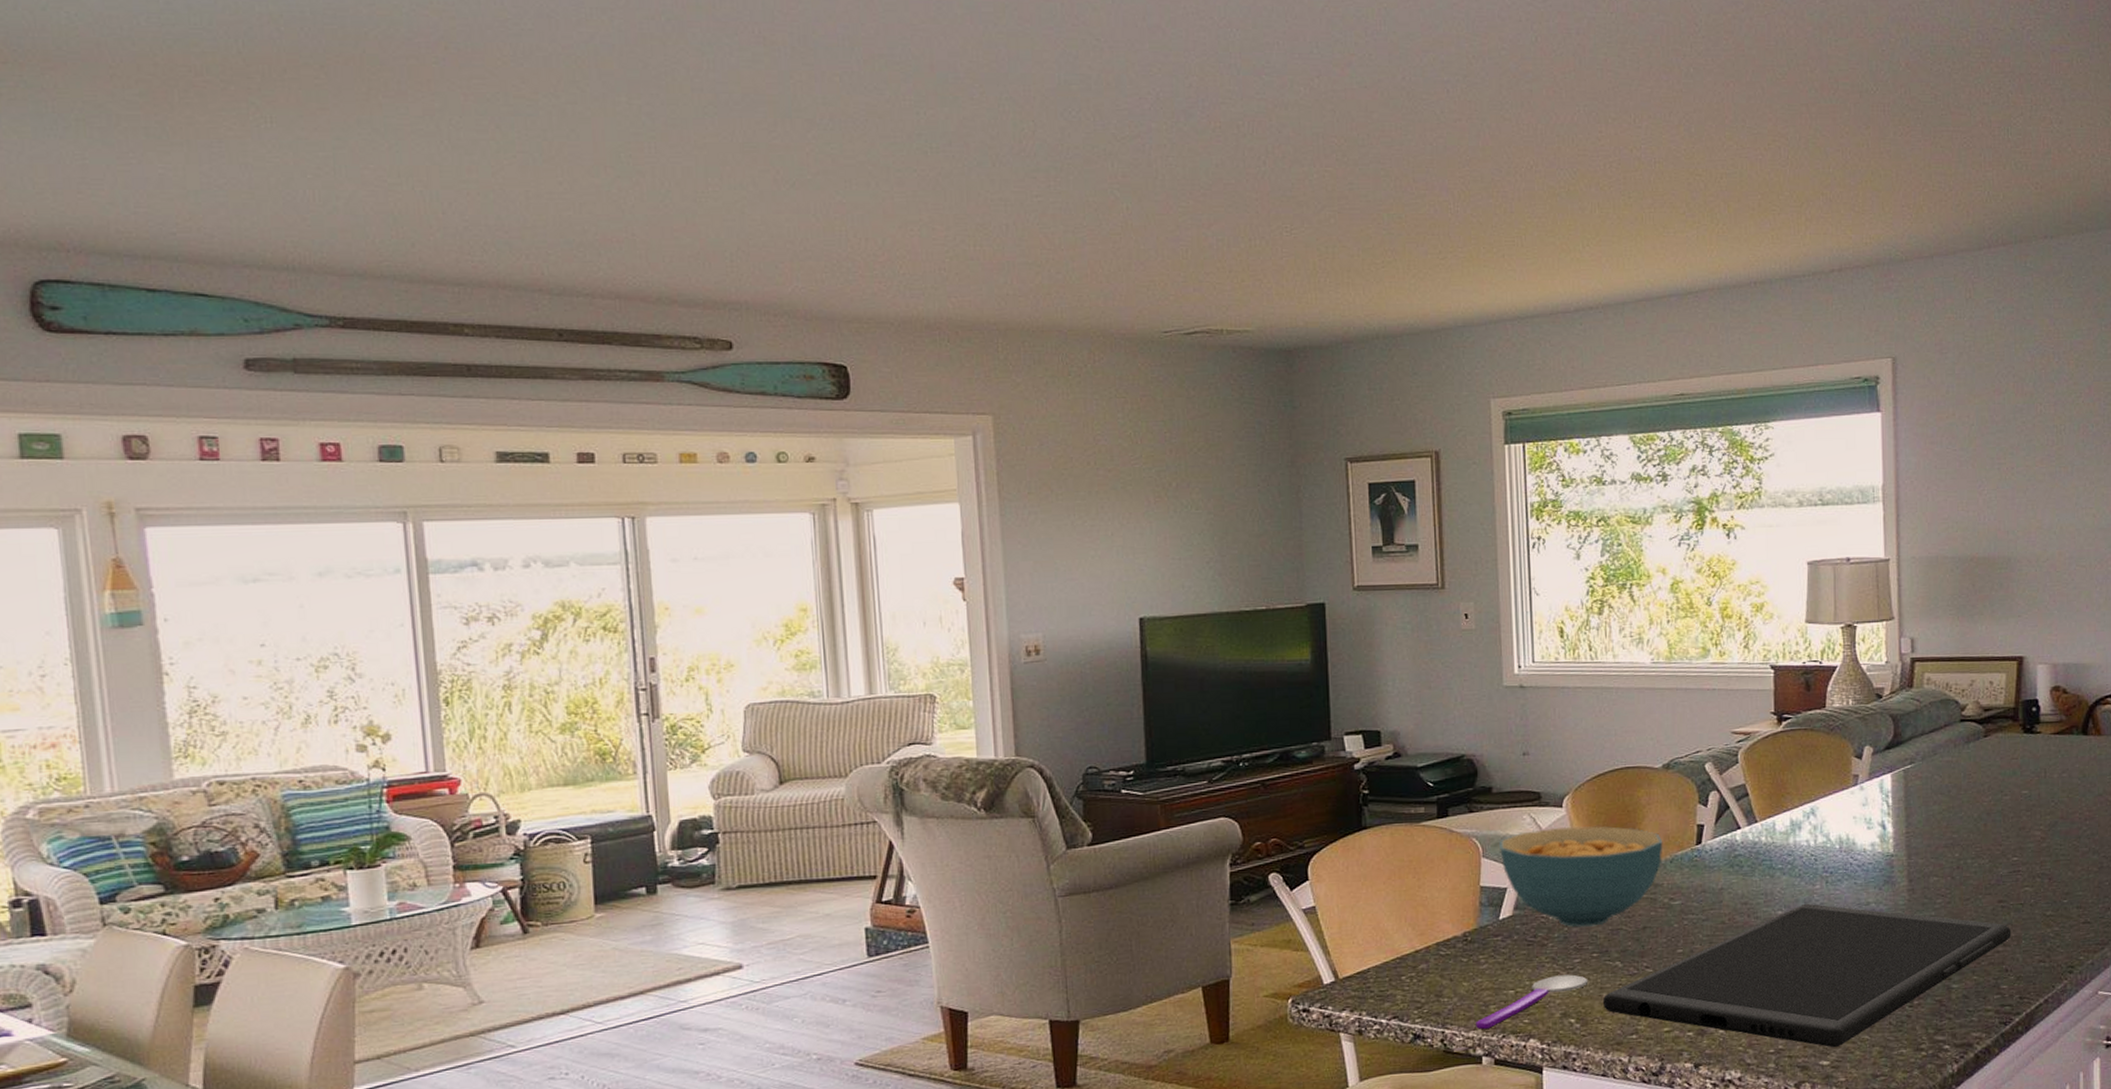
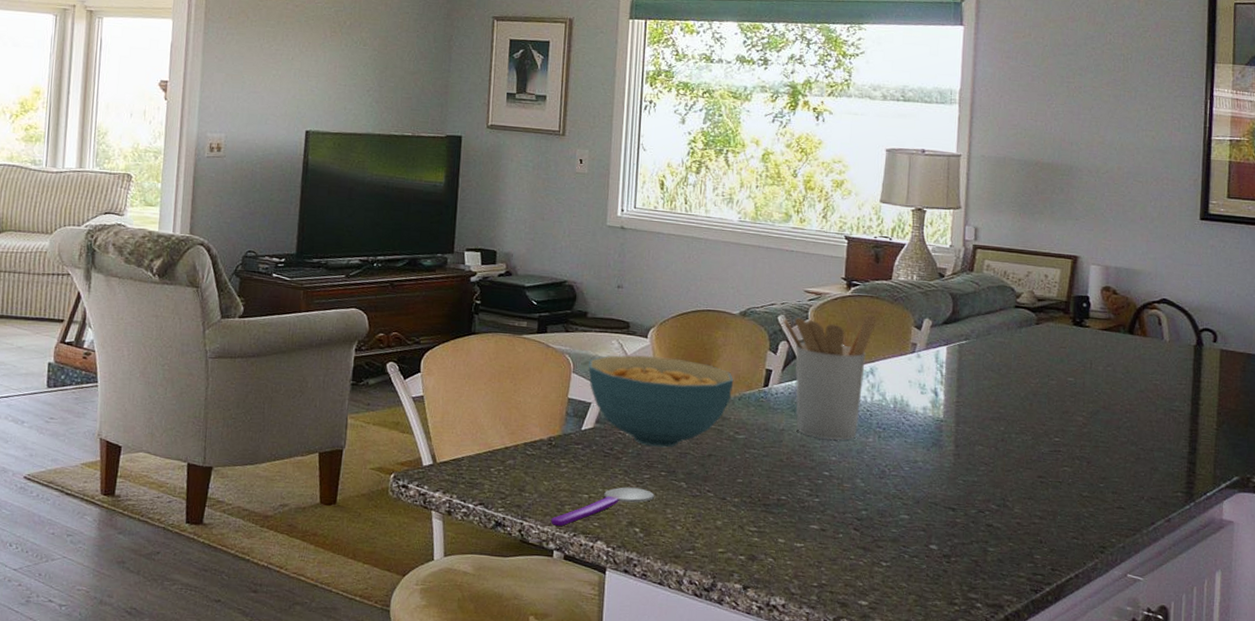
cutting board: present [1603,903,2012,1048] -> none [666,453,1048,590]
utensil holder: none [1711,748,1813,894] -> present [783,313,876,441]

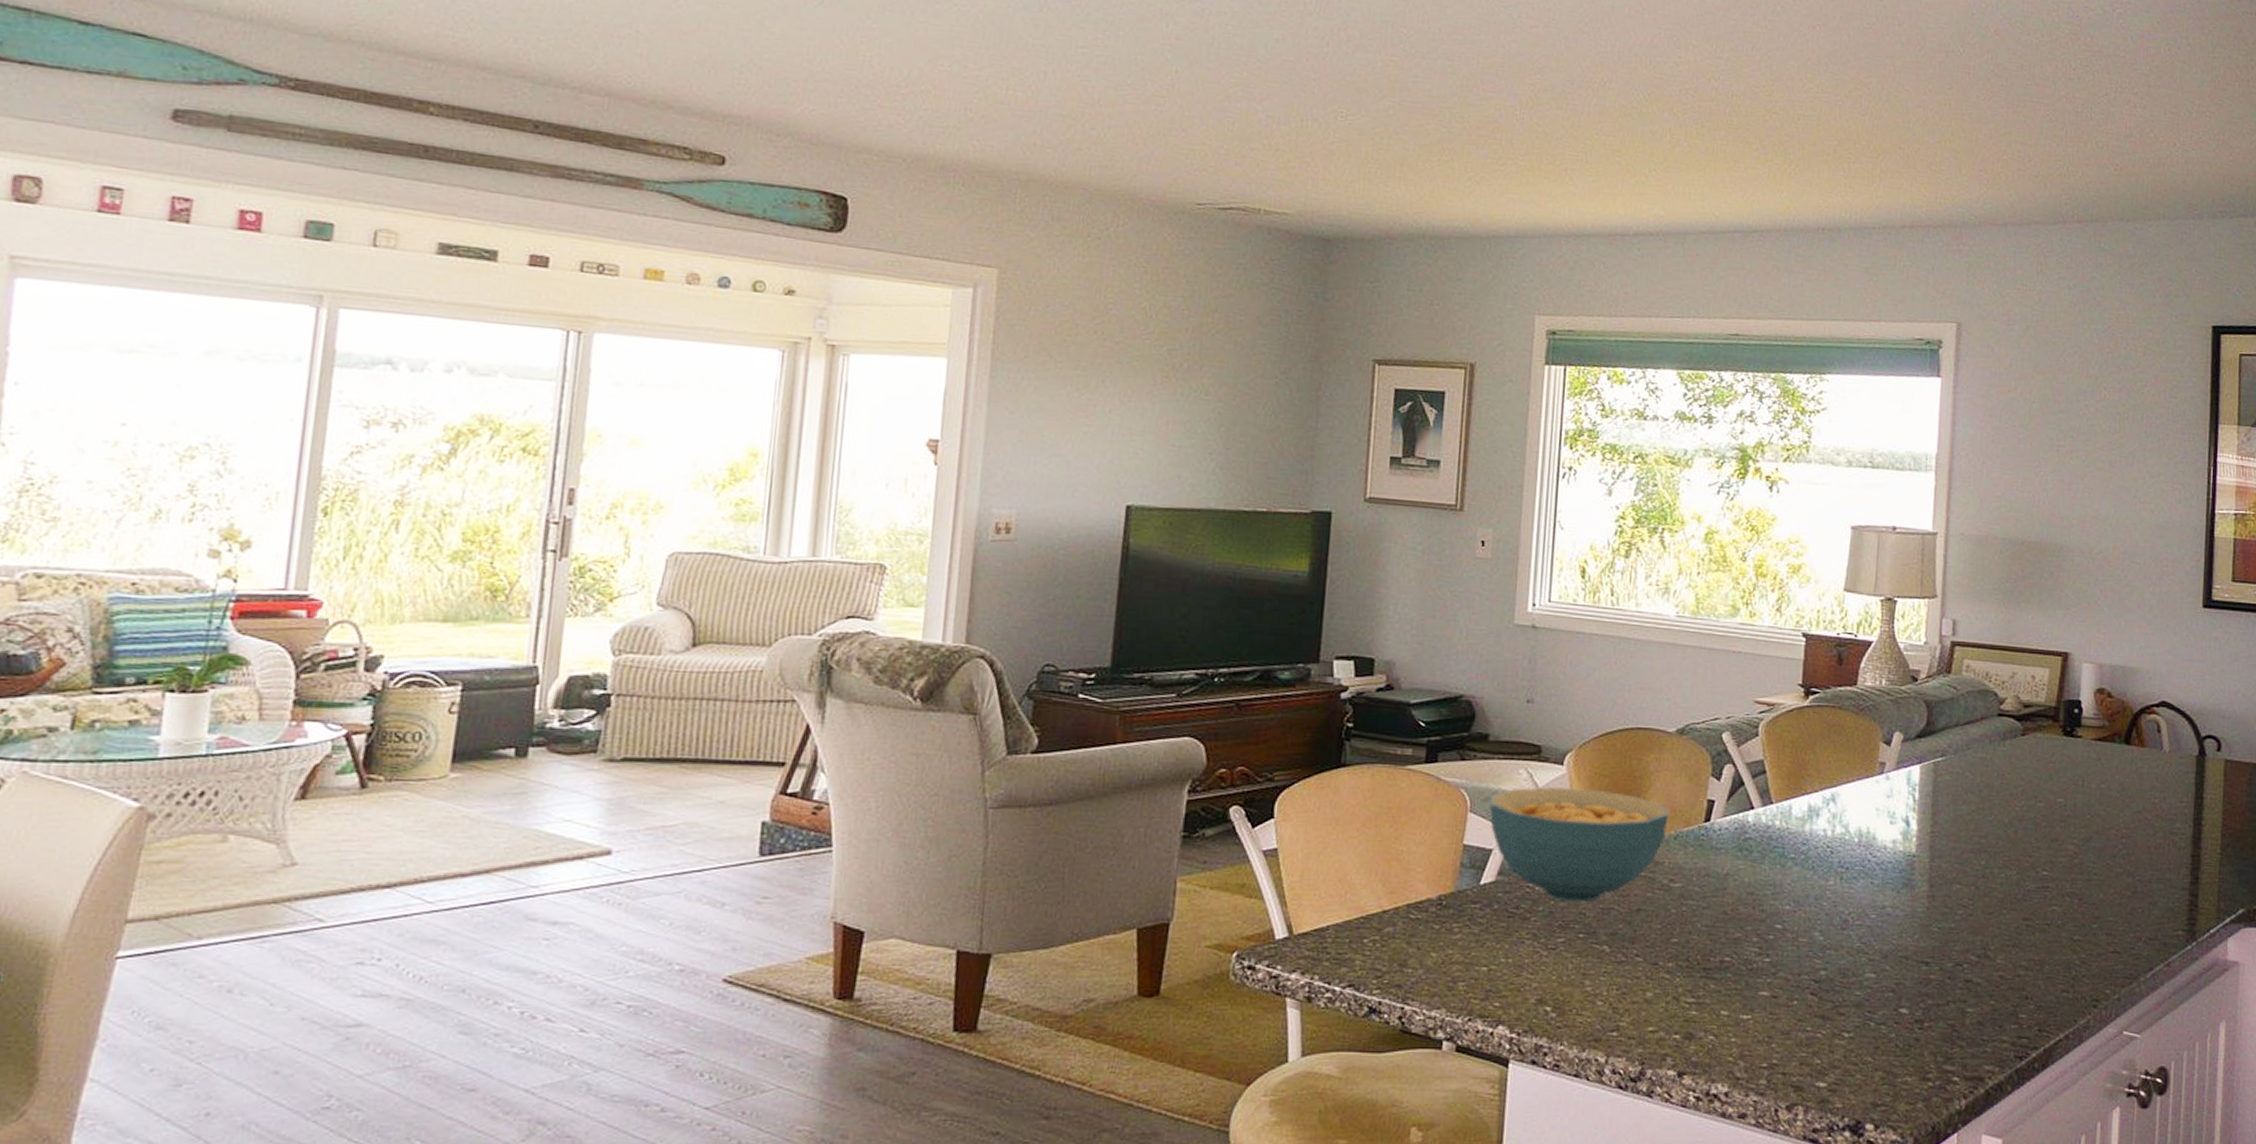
spoon: present [551,487,655,526] -> none [1440,955,1571,1009]
utensil holder: present [783,313,876,441] -> none [1728,727,1839,886]

